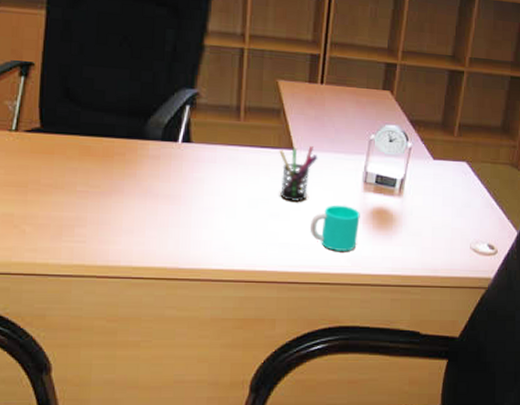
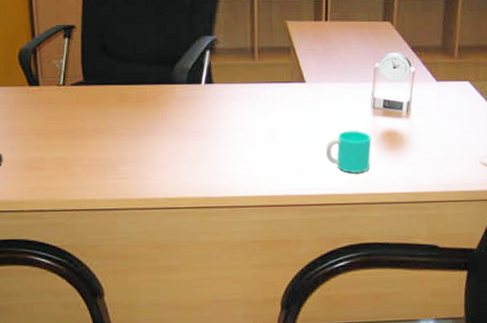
pen holder: present [279,146,318,203] -> none [292,78,328,131]

